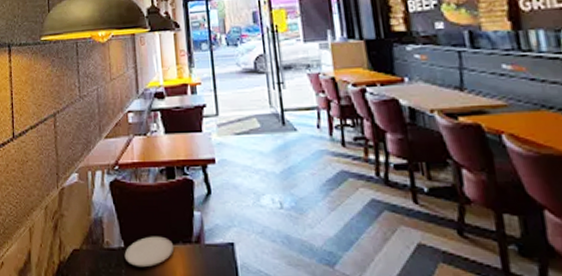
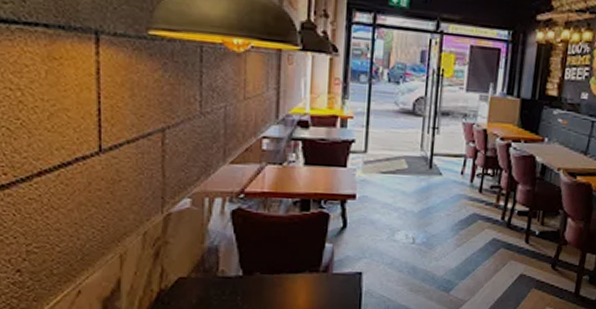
plate: present [124,236,174,268] -> none [242,265,300,295]

